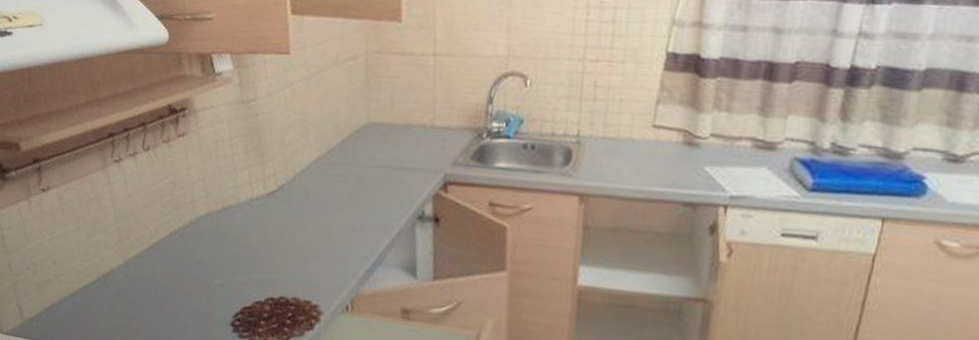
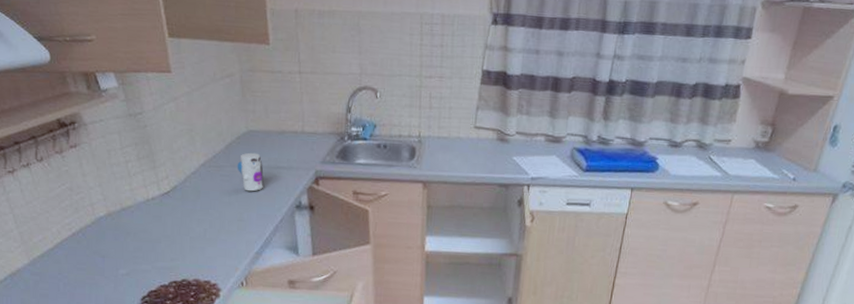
toy: none [352,148,383,196] -> present [237,152,264,192]

